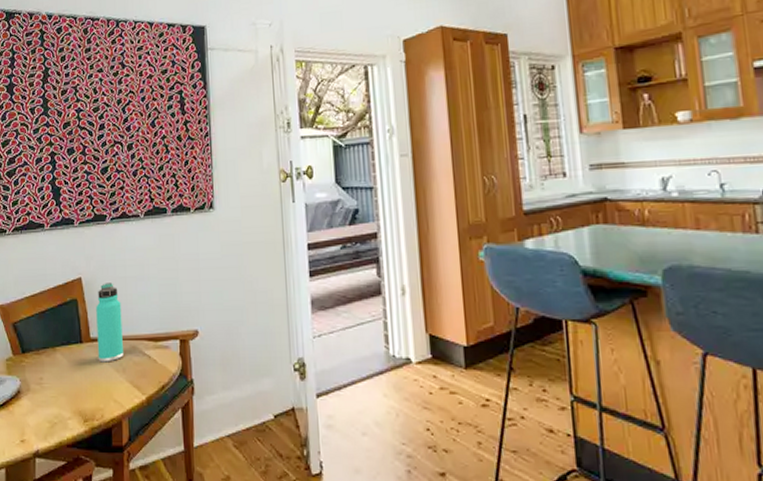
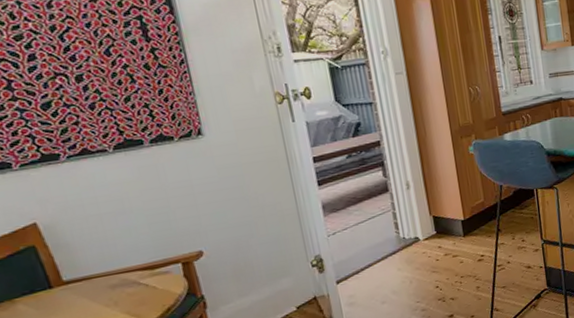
thermos bottle: present [96,282,123,363] -> none [64,222,112,303]

